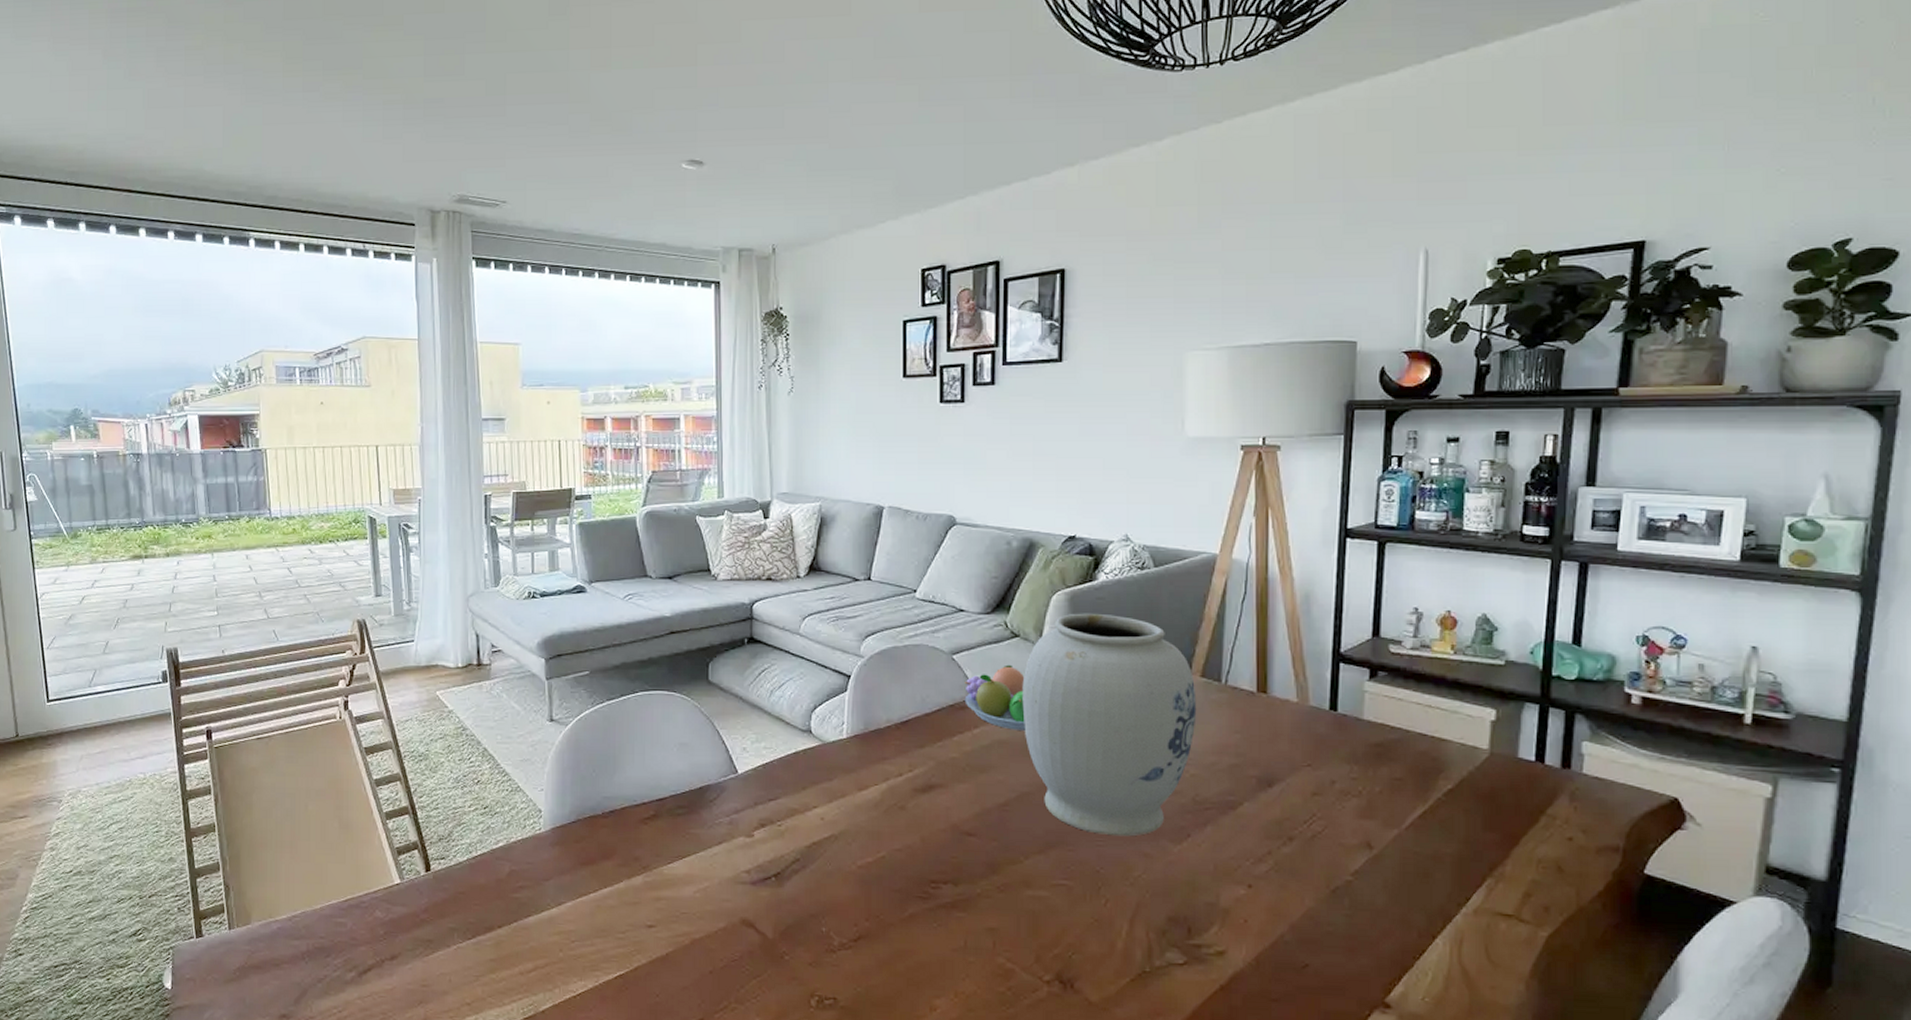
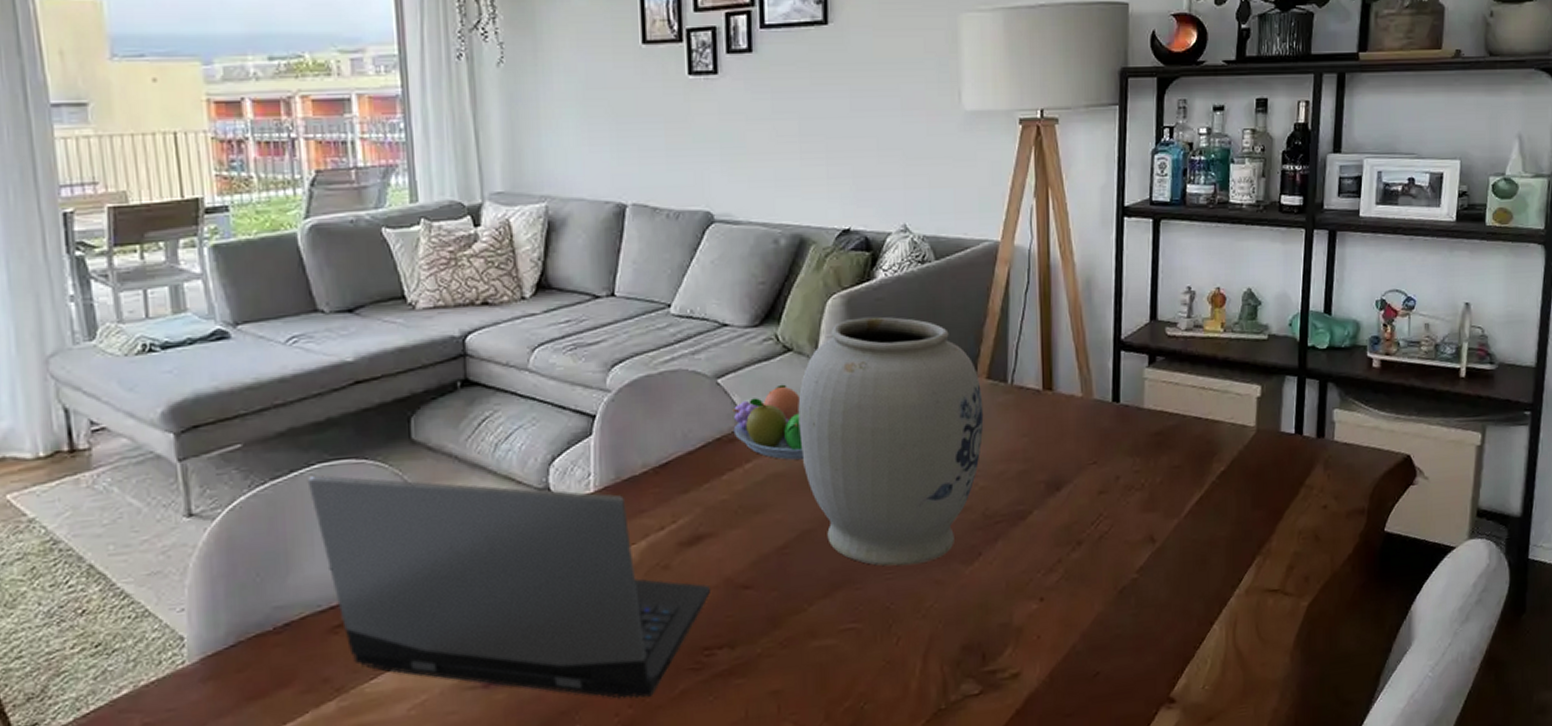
laptop computer: none [632,700,940,914] -> present [307,475,712,699]

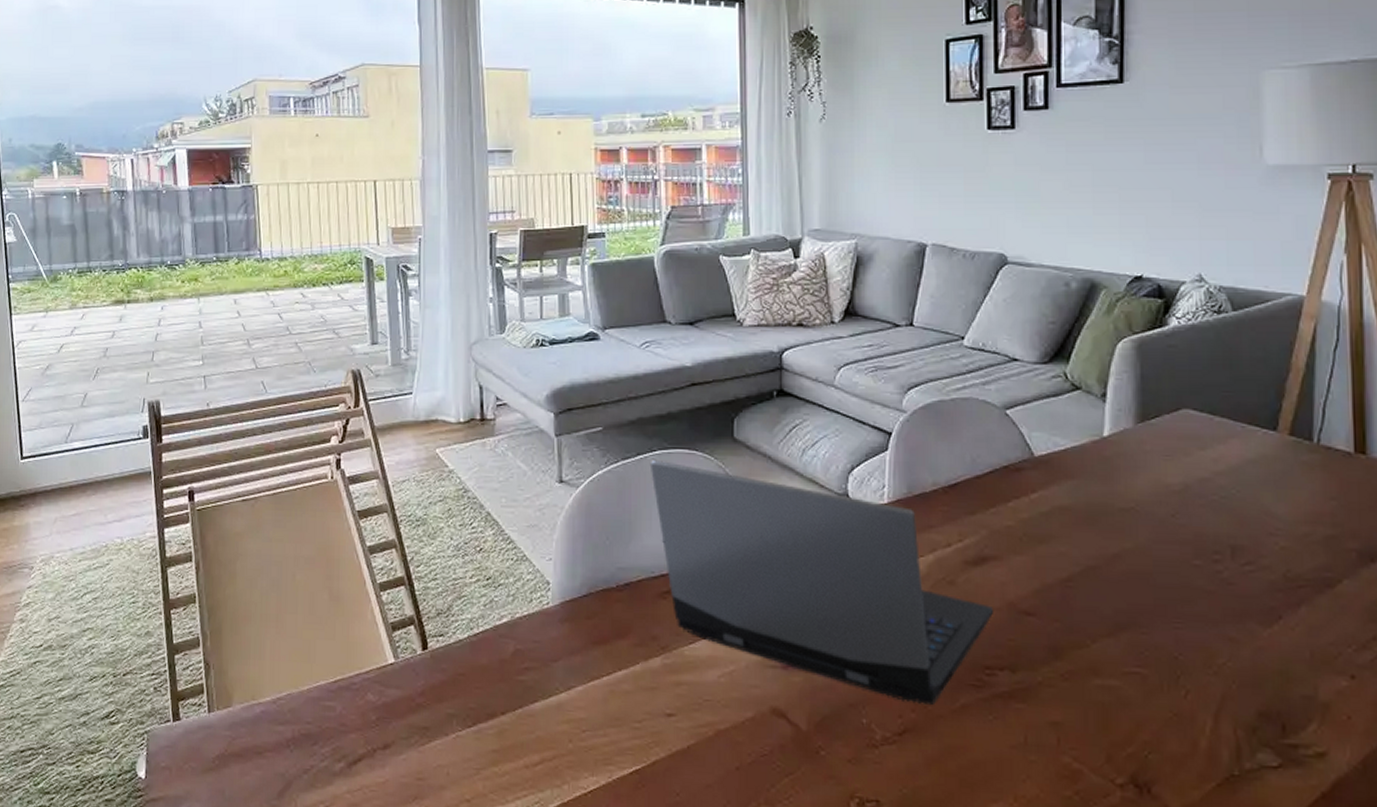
fruit bowl: present [732,384,805,460] -> none [1020,420,1091,495]
vase: present [798,316,984,566] -> none [1085,362,1286,618]

